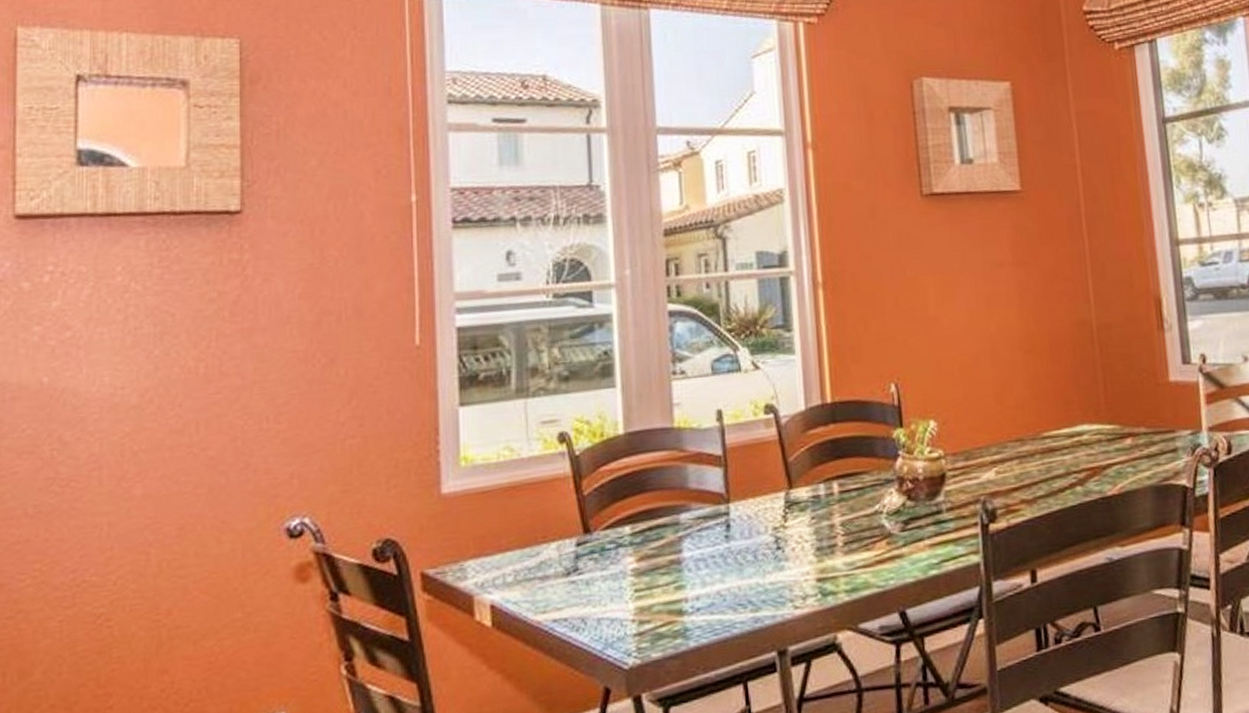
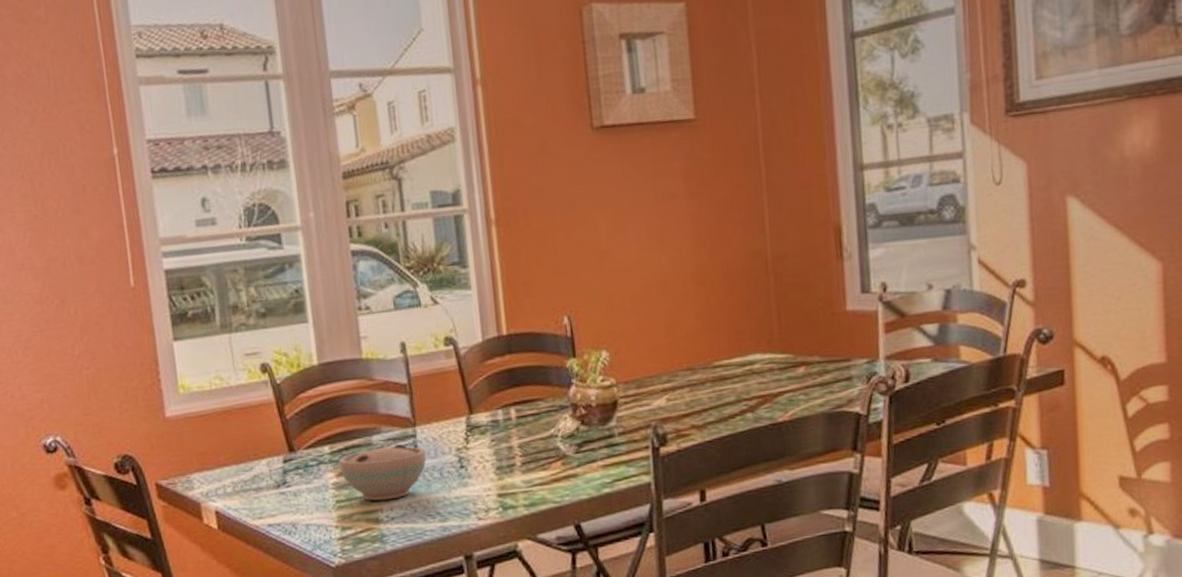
bowl: none [639,523,740,589] -> present [338,444,427,501]

